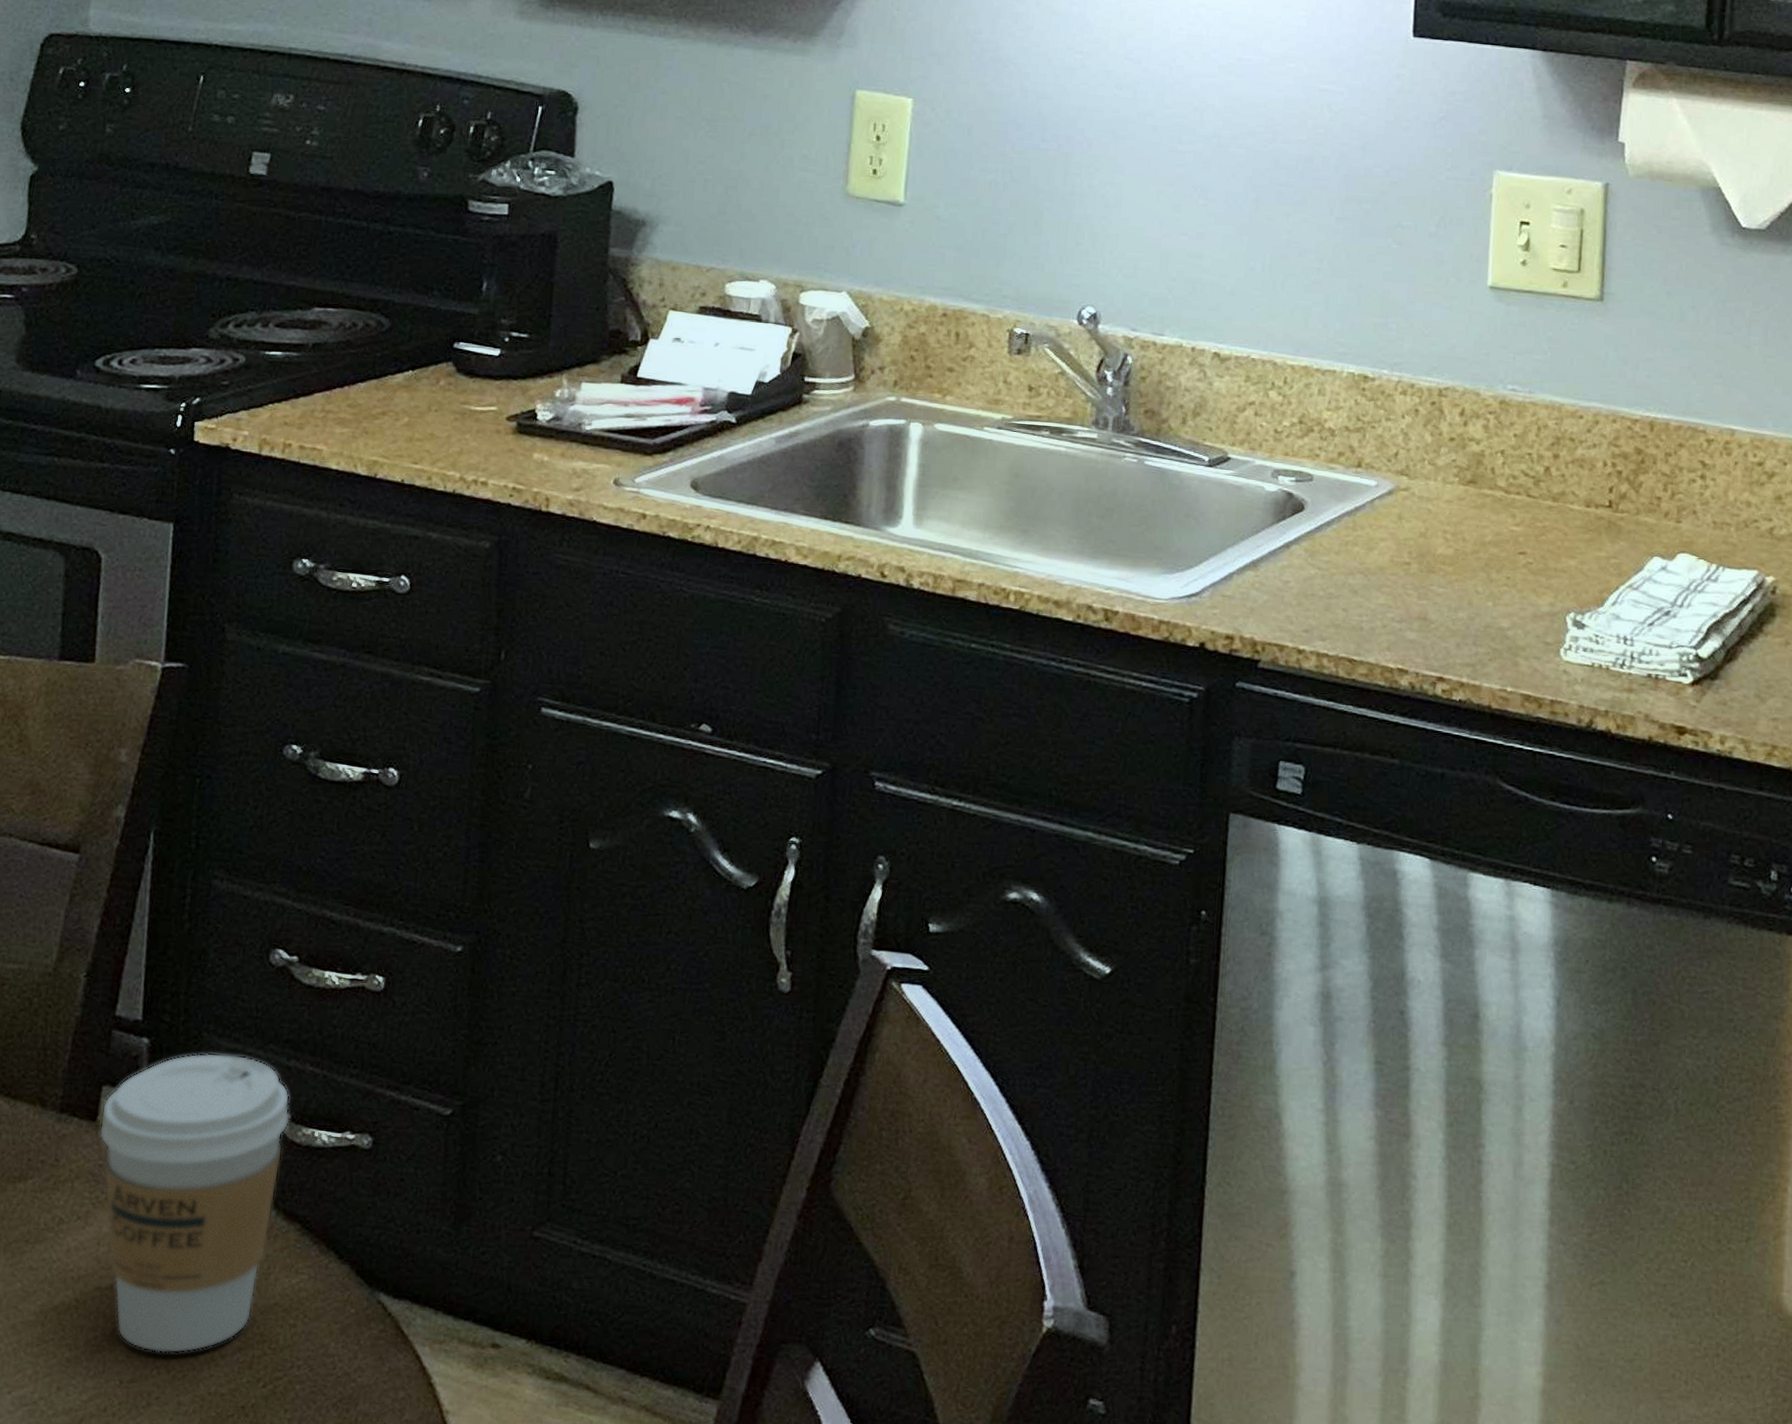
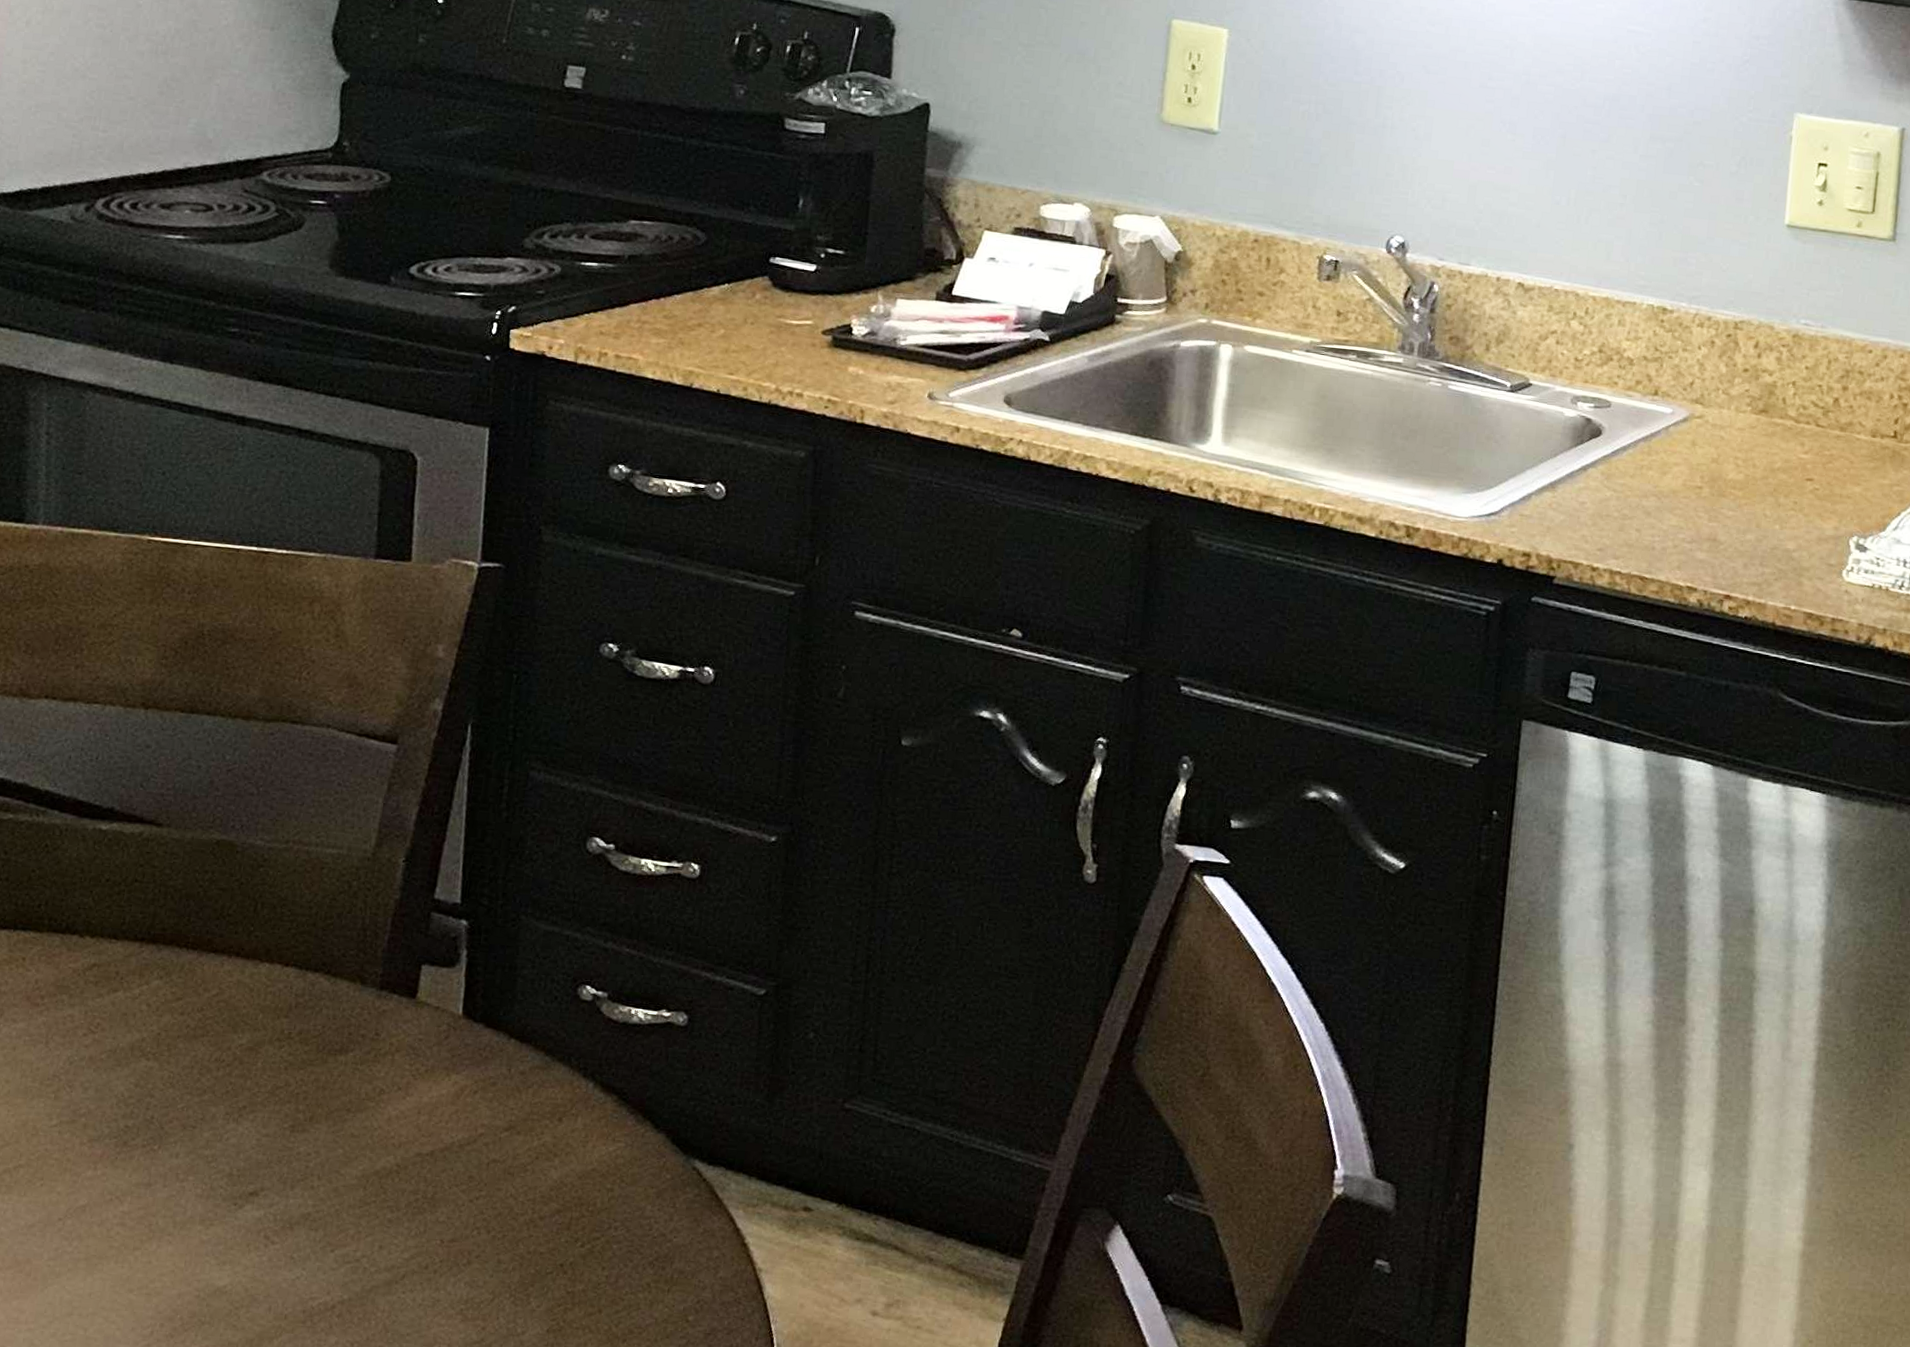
coffee cup: present [99,1052,290,1354] -> none [419,934,607,1215]

